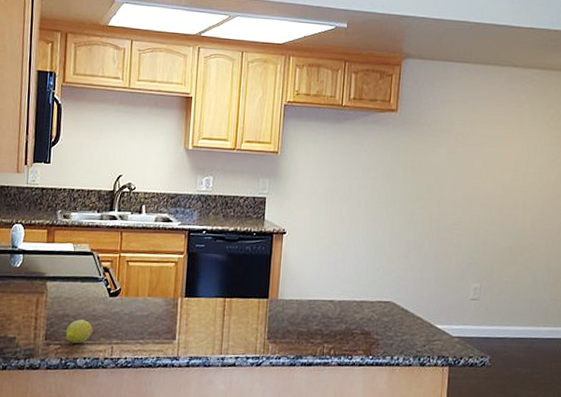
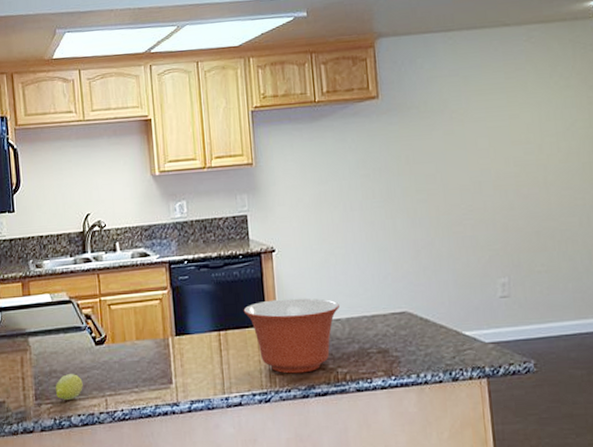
mixing bowl: none [249,276,335,344] -> present [243,298,339,374]

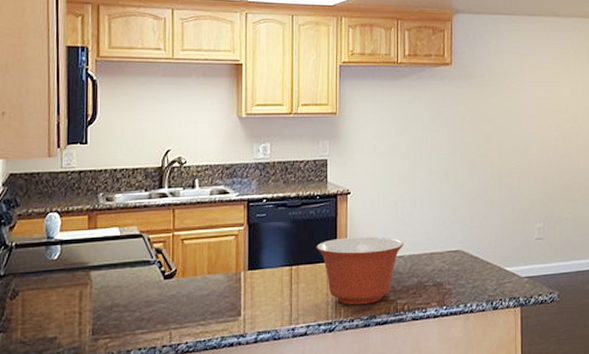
fruit: present [55,374,83,401] -> none [115,308,147,335]

